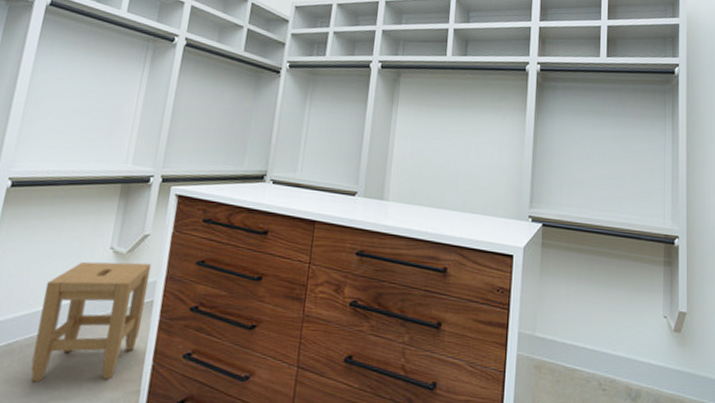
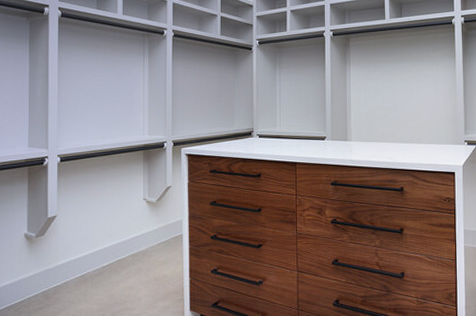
stool: present [31,261,152,383] -> none [101,207,177,300]

